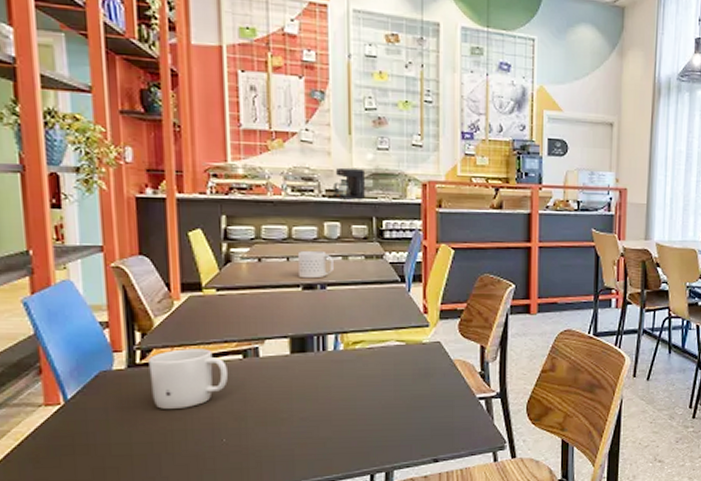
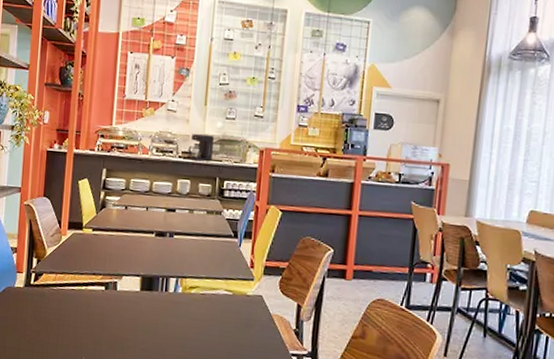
mug: present [148,349,229,410] -> none [38,276,94,326]
mug: present [297,250,334,279] -> none [153,202,182,228]

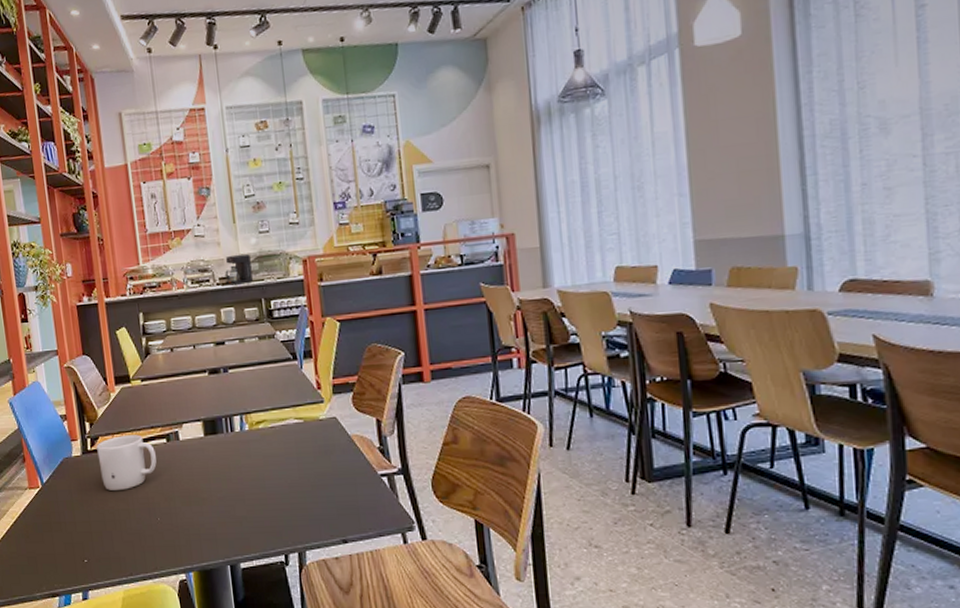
mug: none [38,276,94,326] -> present [96,434,157,492]

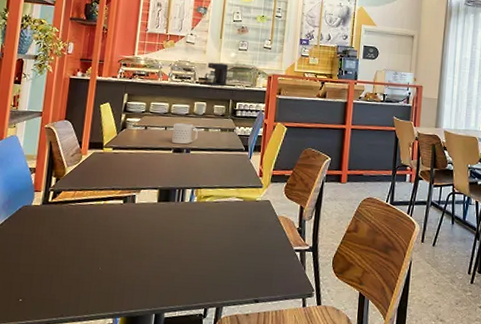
mug: present [96,434,157,492] -> none [55,192,112,241]
mug: none [201,336,233,364] -> present [171,122,198,145]

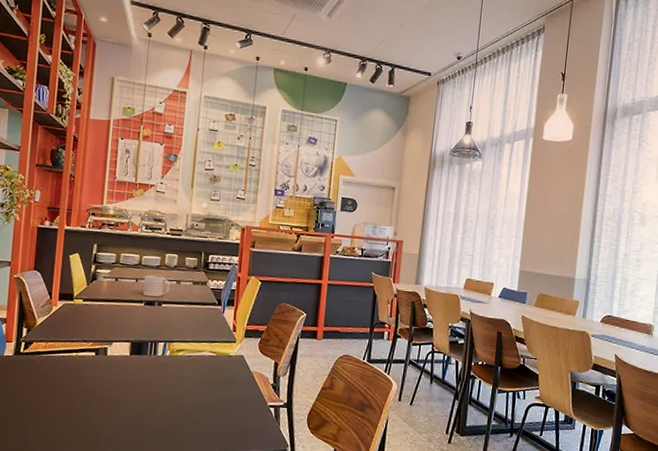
coffee maker: present [203,62,228,86] -> none [174,212,200,238]

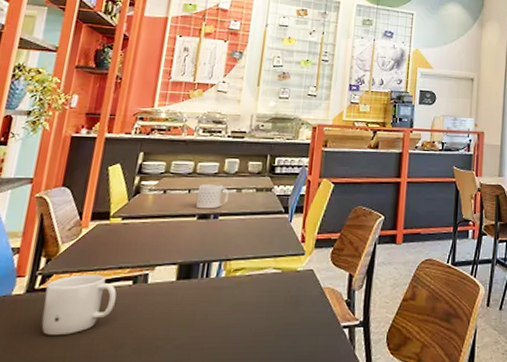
mug: none [28,344,84,391] -> present [41,274,117,336]

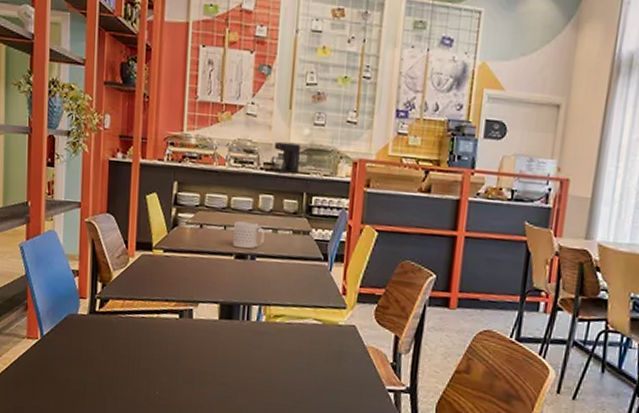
mug: present [41,274,117,336] -> none [104,302,167,358]
coffee maker: none [236,112,266,140] -> present [269,141,300,174]

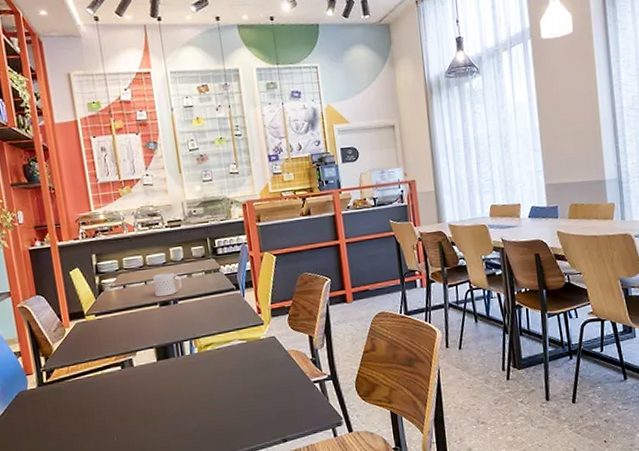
coffee maker: present [269,141,300,174] -> none [173,199,199,228]

